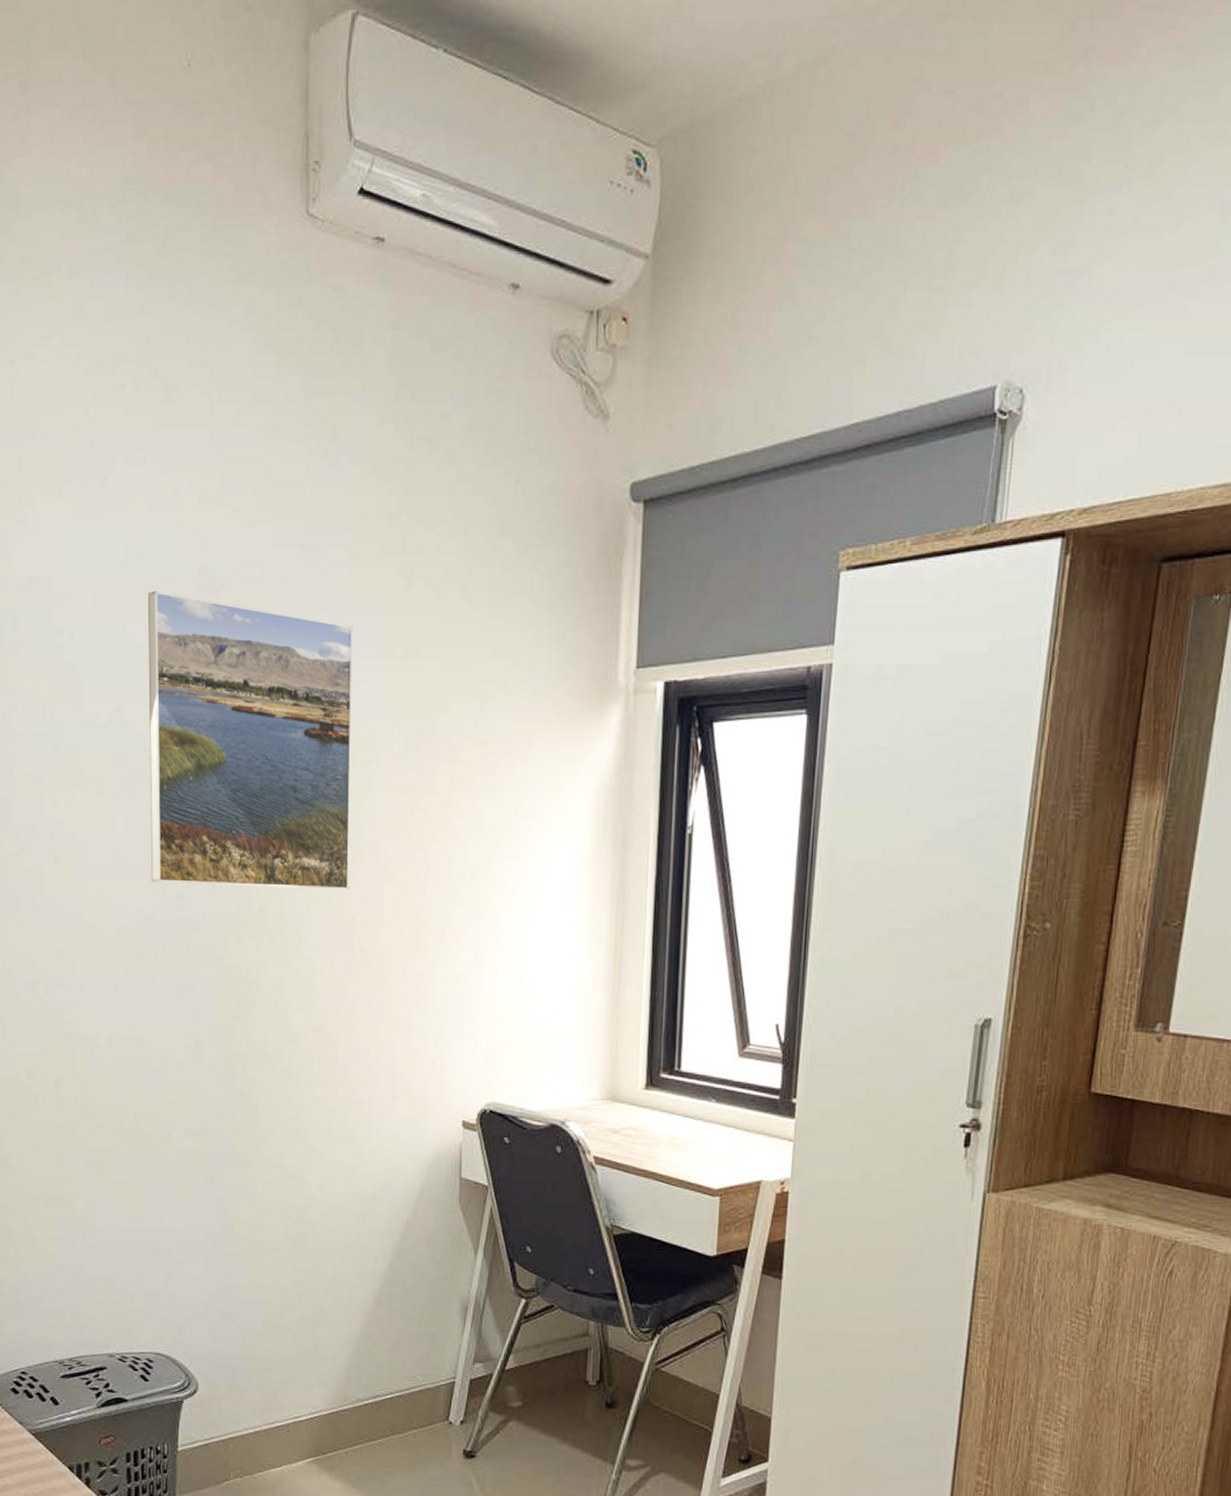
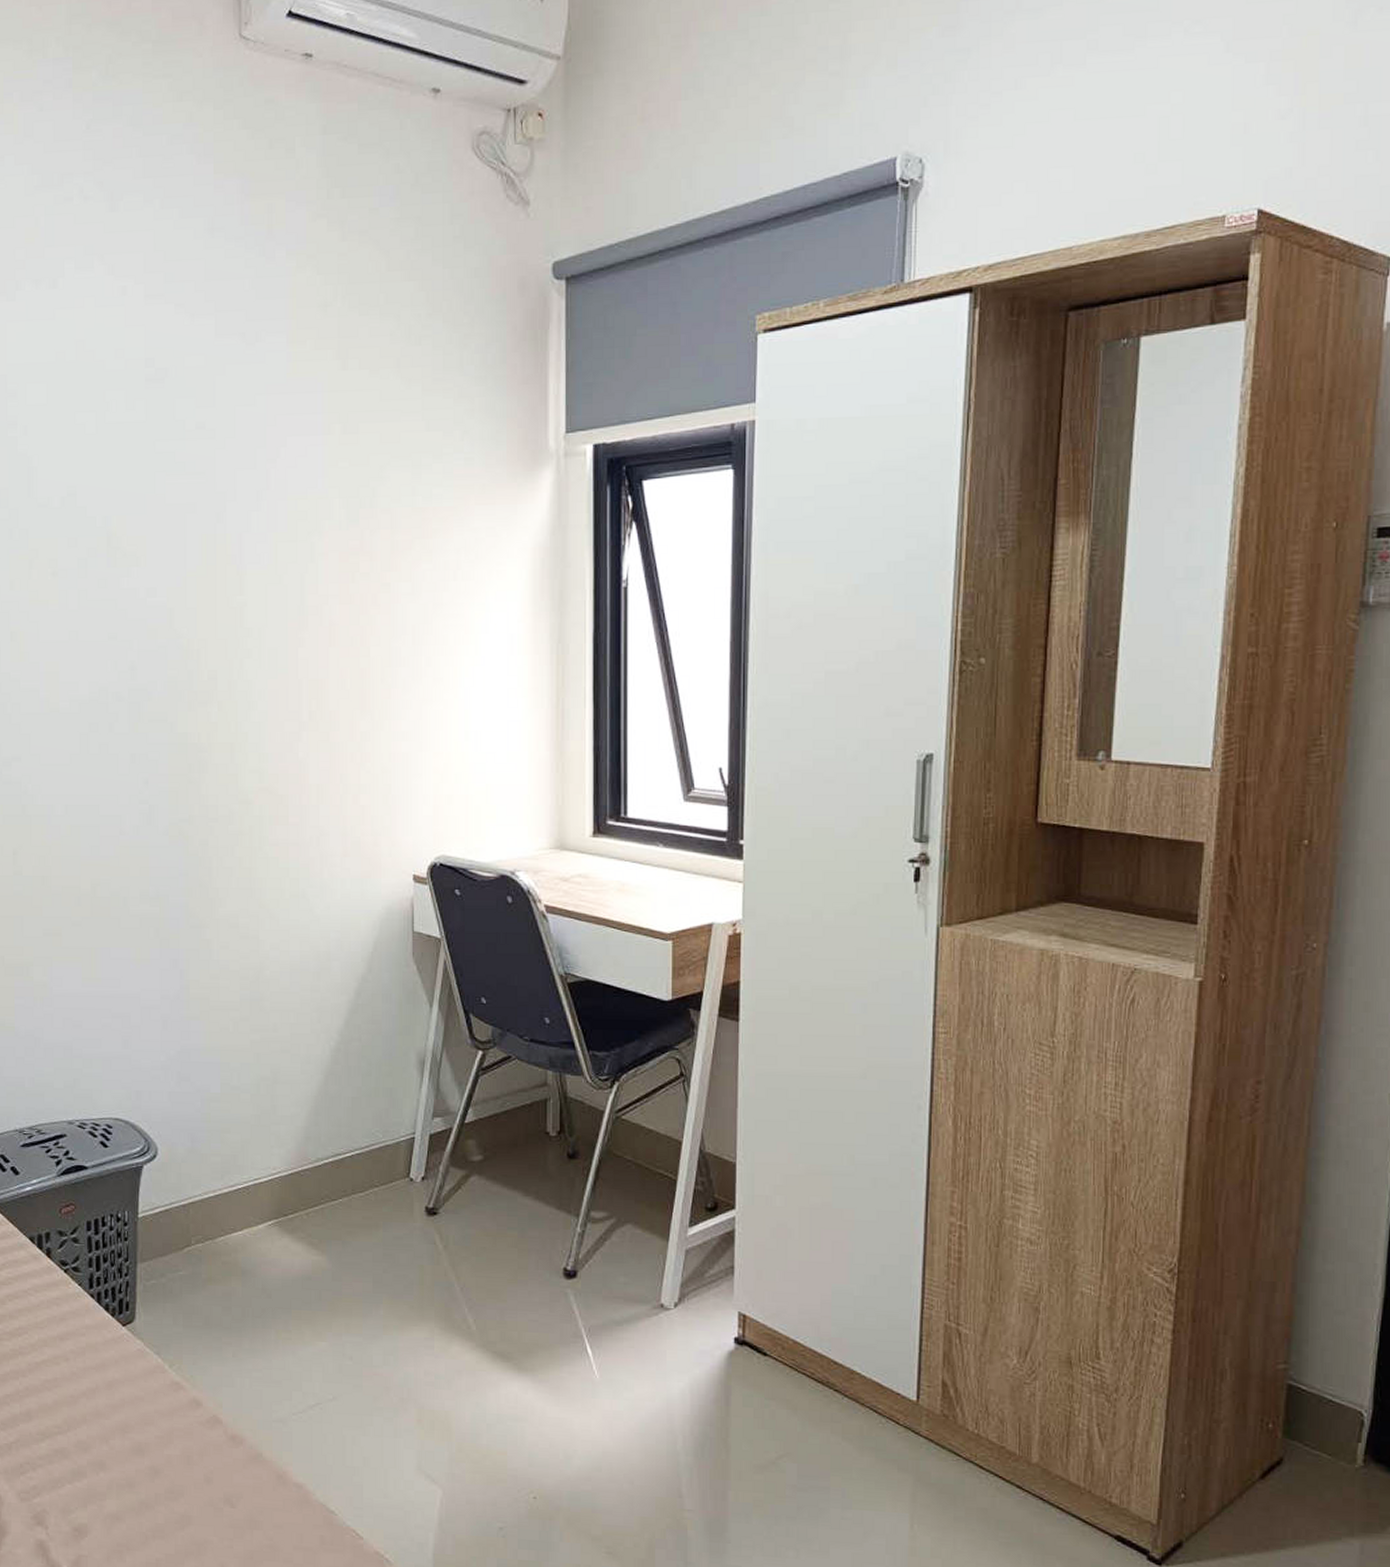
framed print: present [147,590,353,891] -> none [96,382,296,656]

